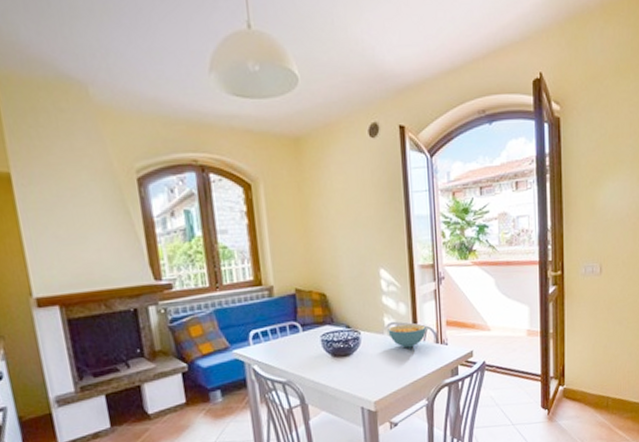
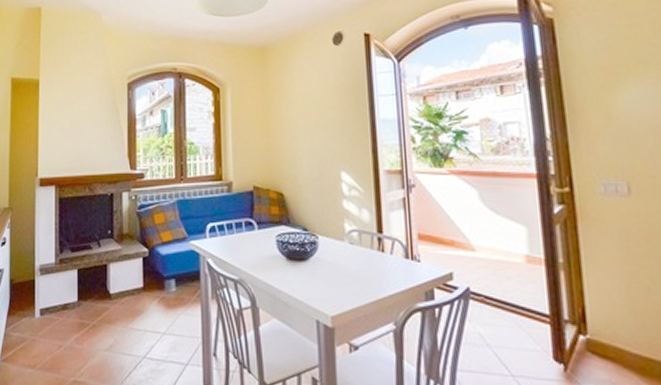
cereal bowl: present [388,323,426,348] -> none [349,233,394,260]

